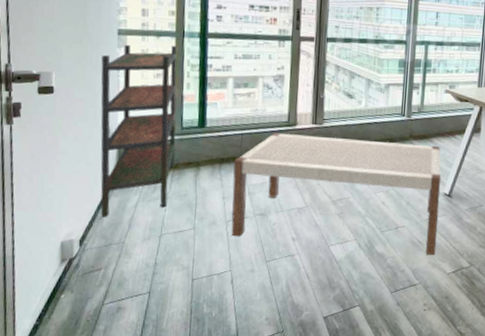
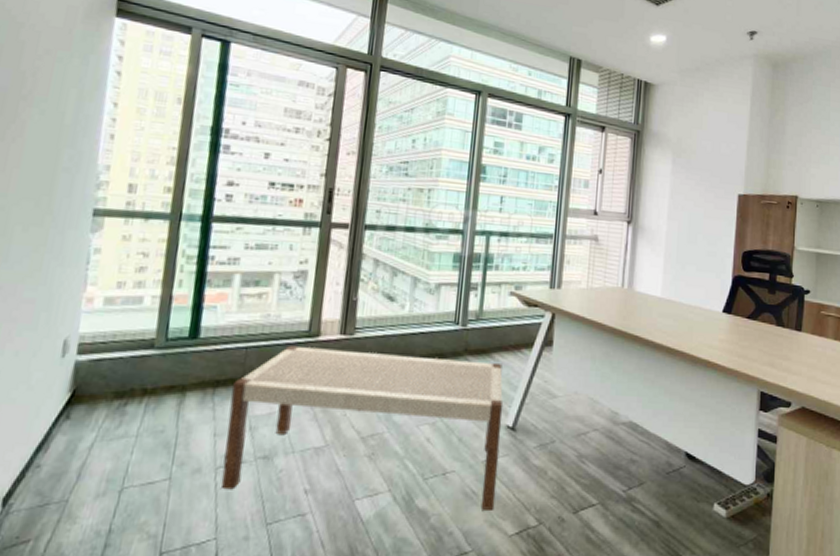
bookshelf: present [100,44,178,219] -> none [39,228,170,466]

